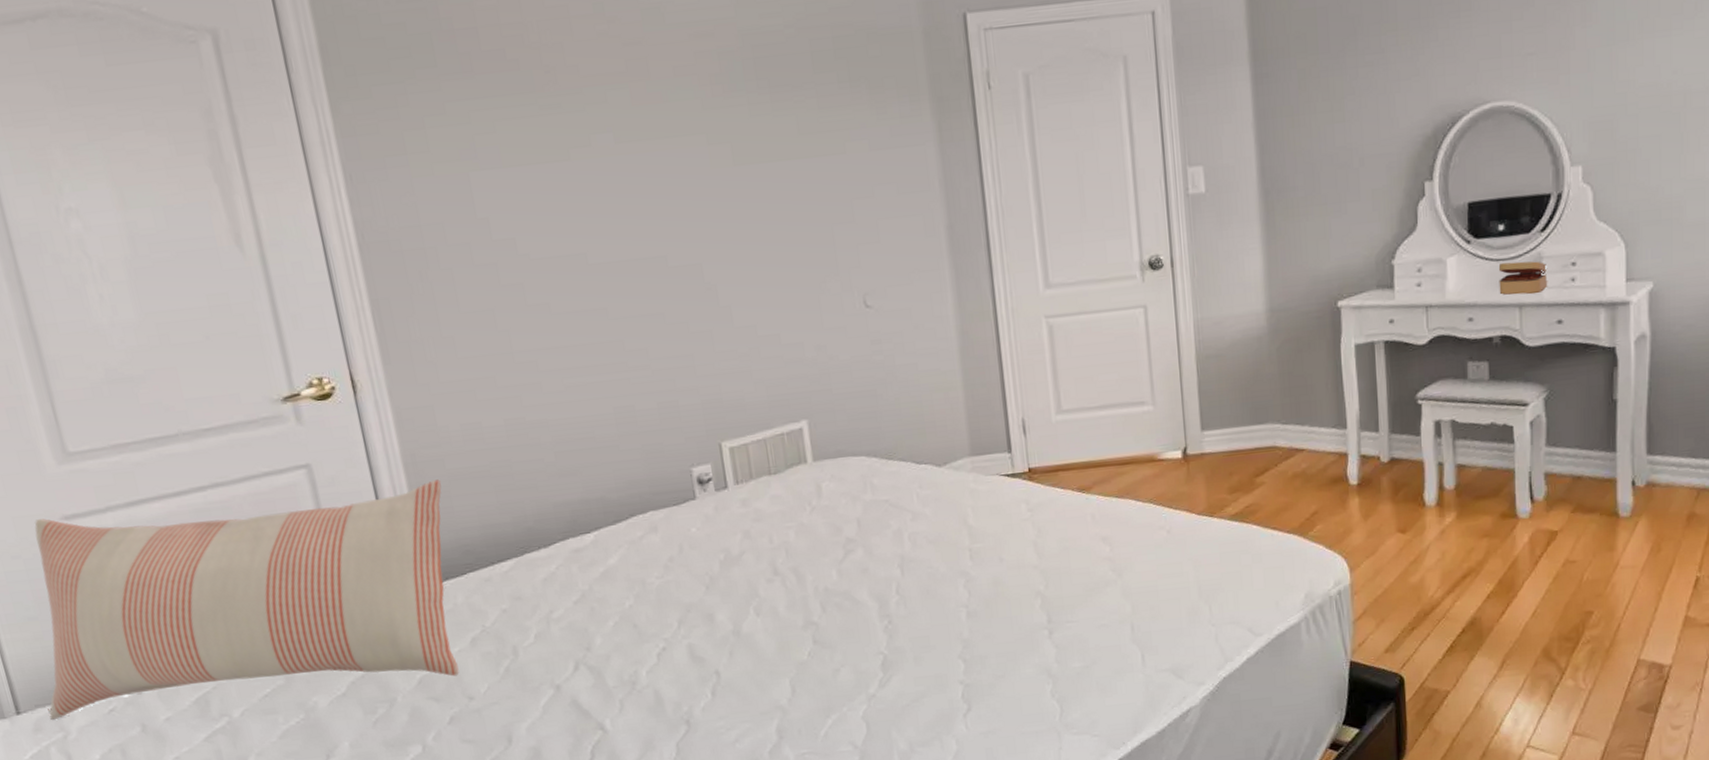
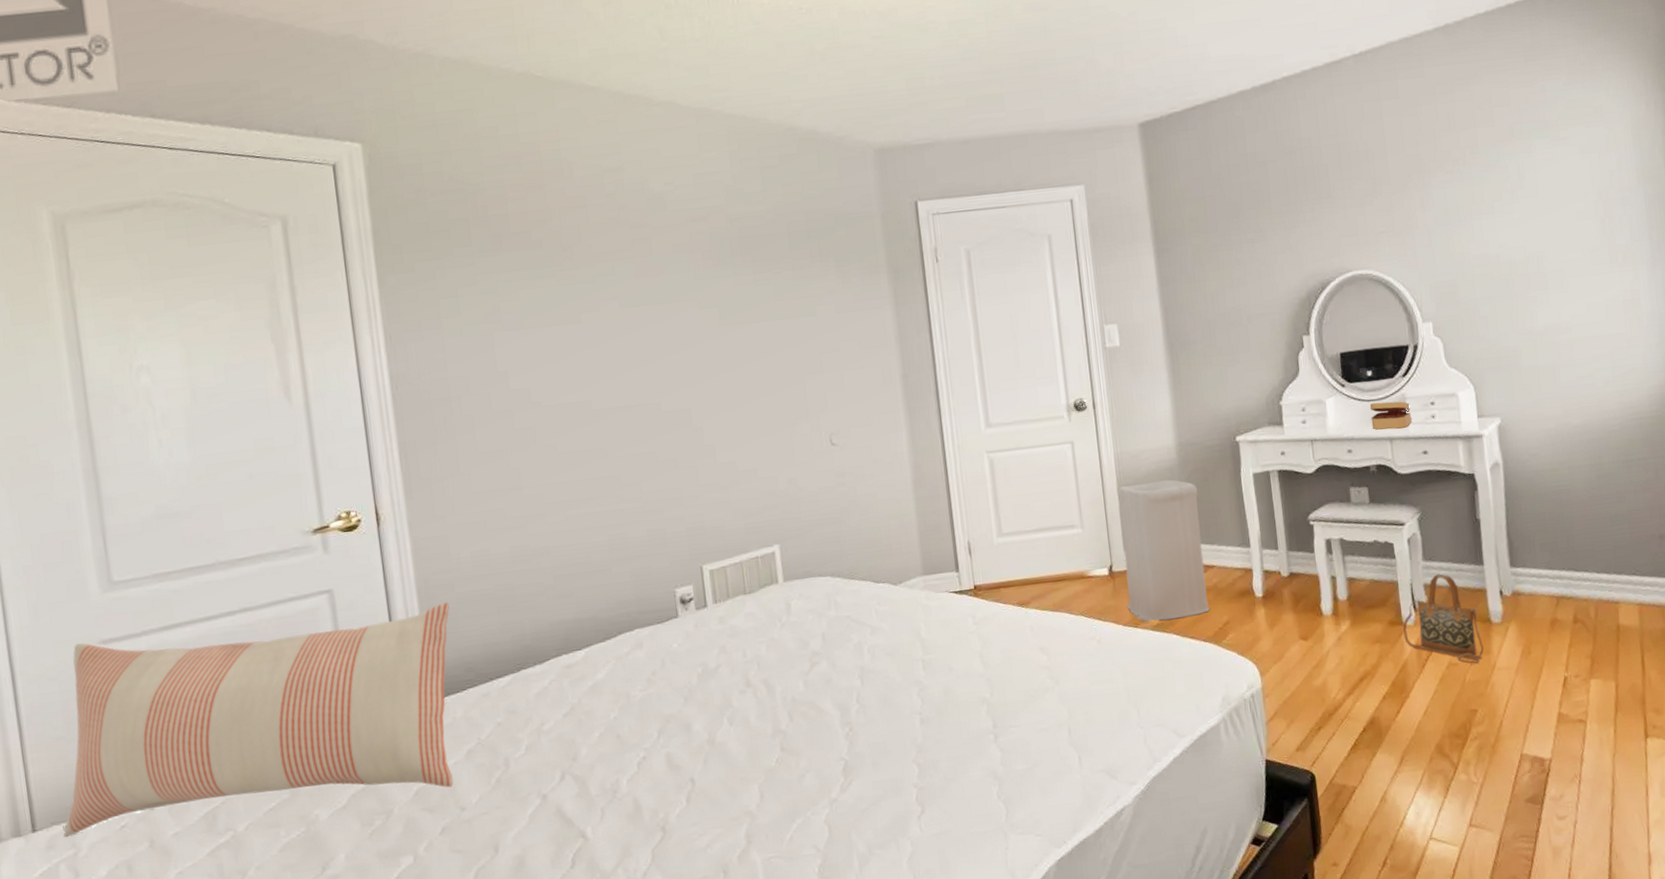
laundry basket: none [1195,351,1297,513] -> present [1117,480,1210,624]
handbag: none [1516,461,1607,562] -> present [1403,574,1484,664]

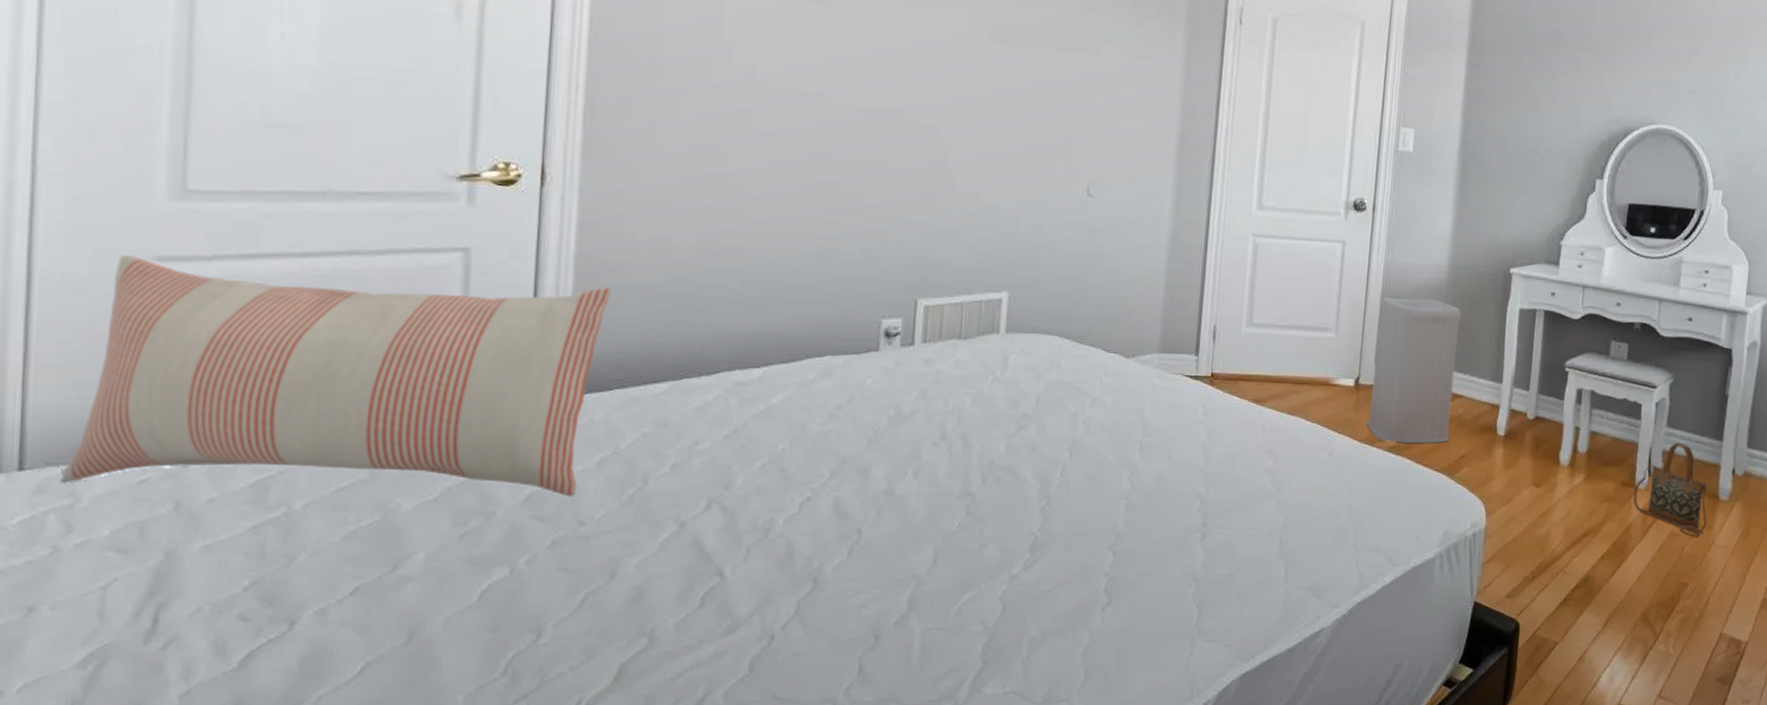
jewelry box: present [1370,401,1412,430] -> none [1644,260,1685,291]

